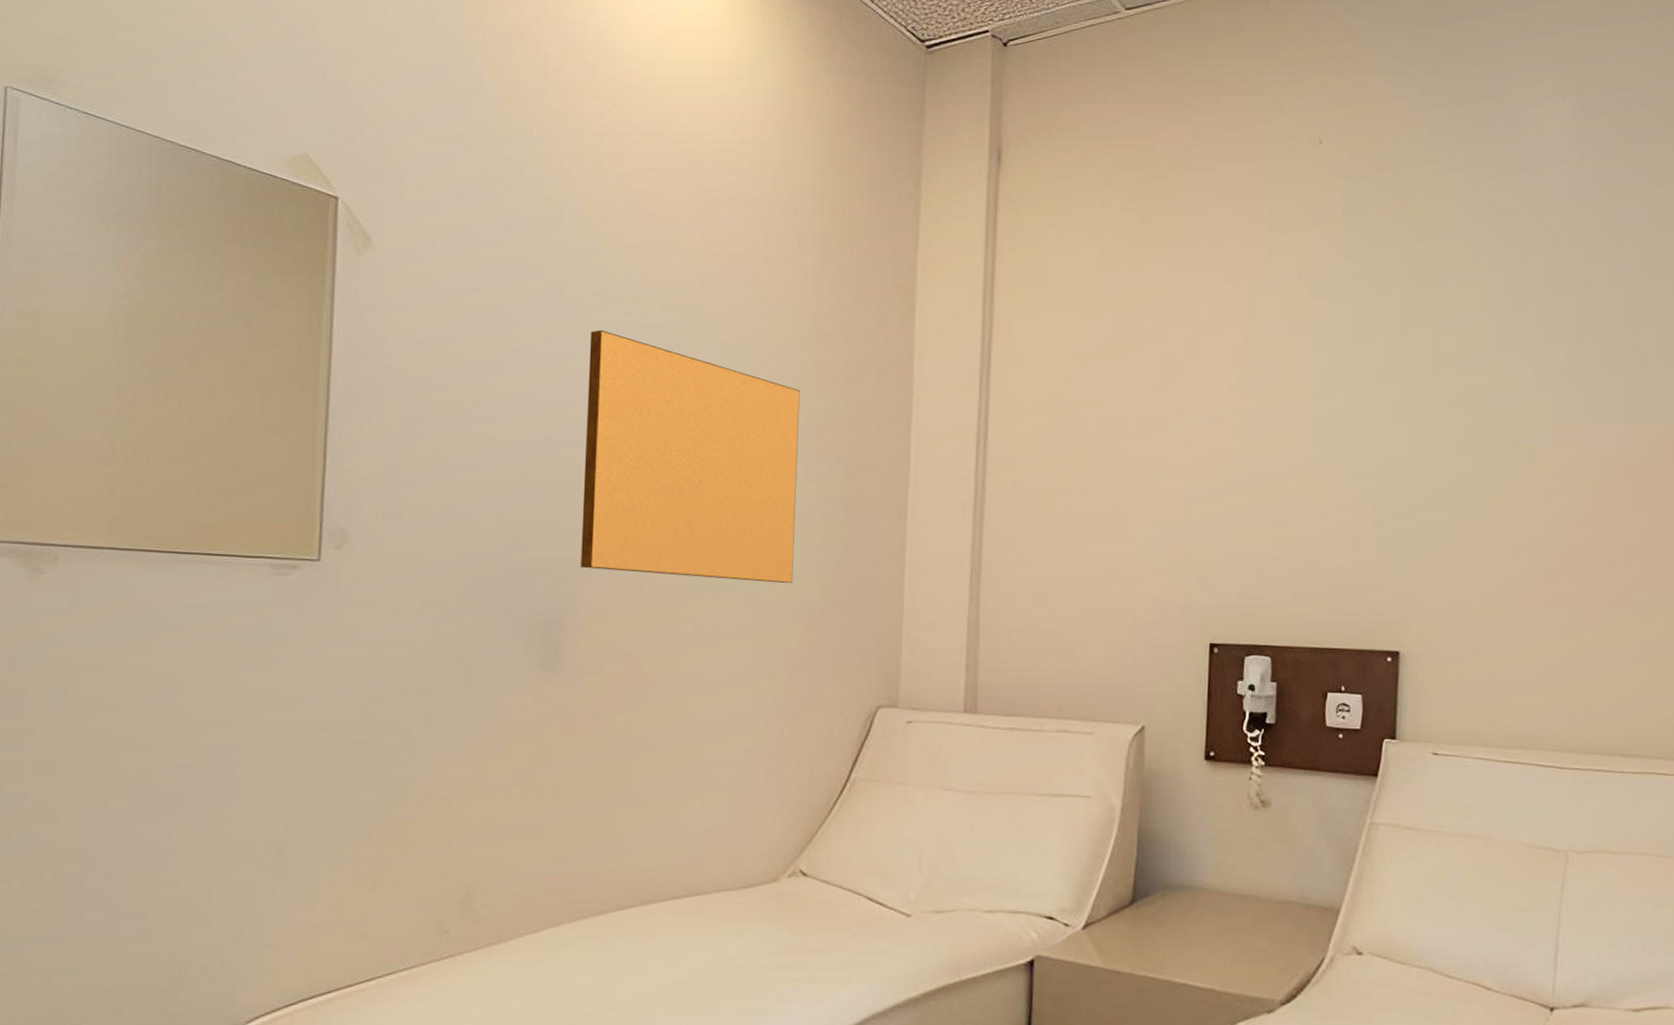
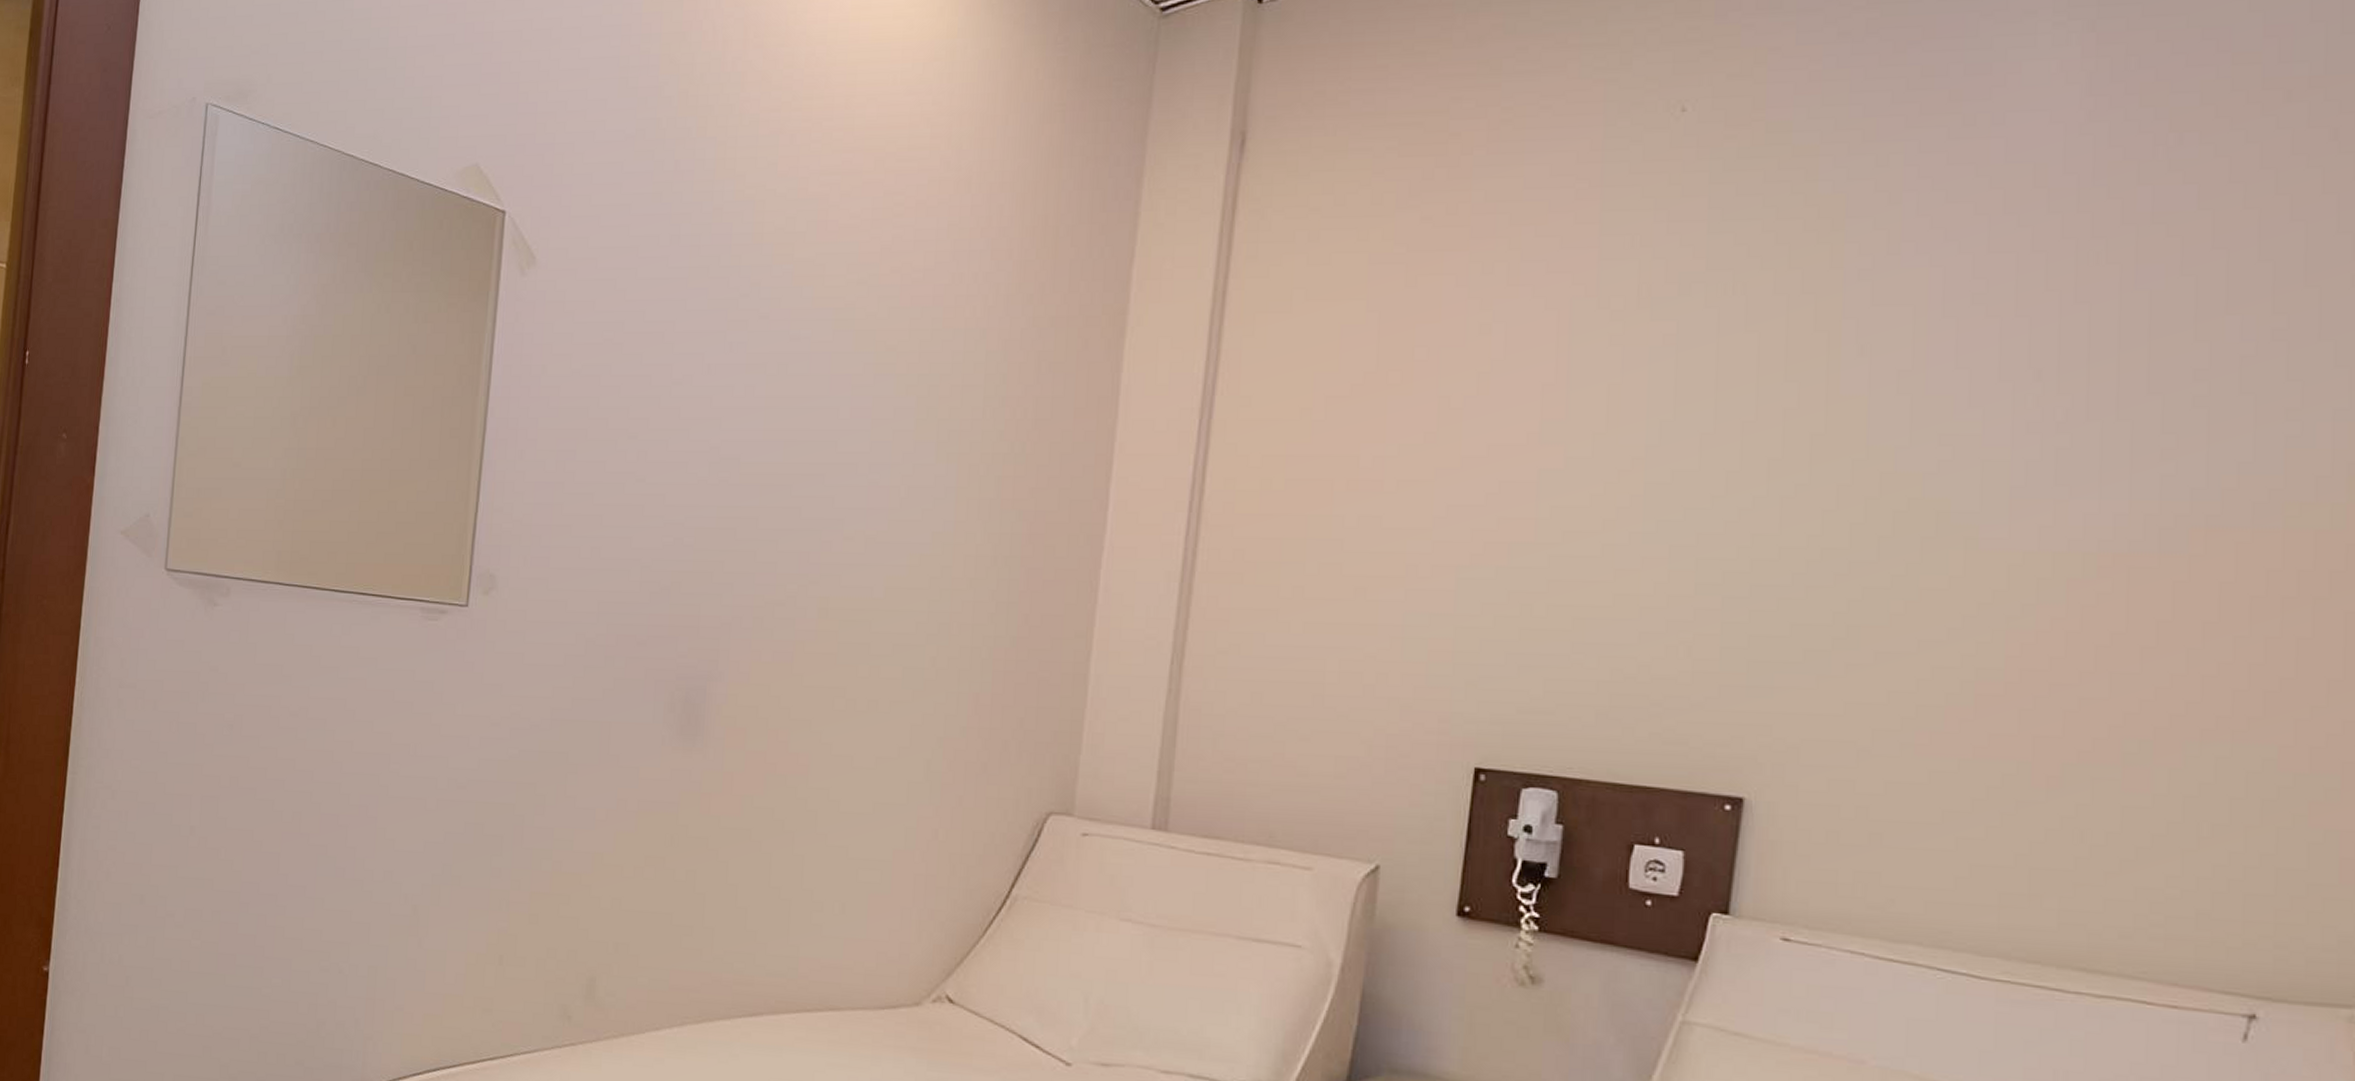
writing board: present [580,329,801,584] -> none [727,358,983,660]

